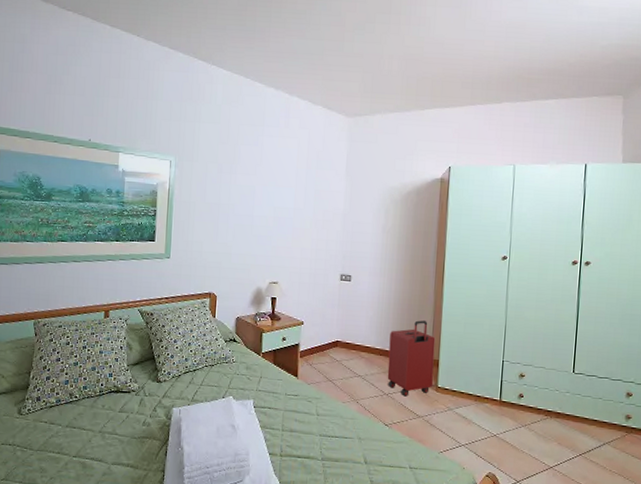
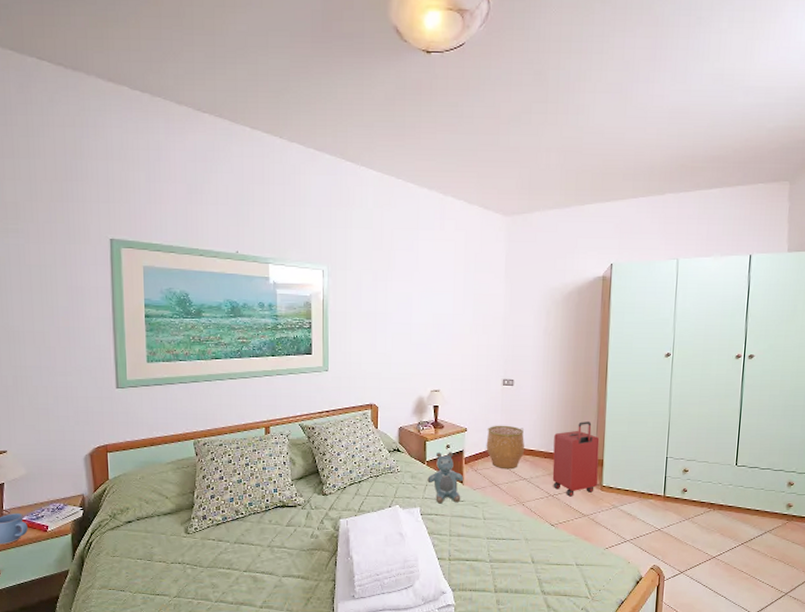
stuffed animal: none [262,344,299,397] -> present [427,451,464,504]
basket: none [322,320,361,366] -> present [486,425,525,470]

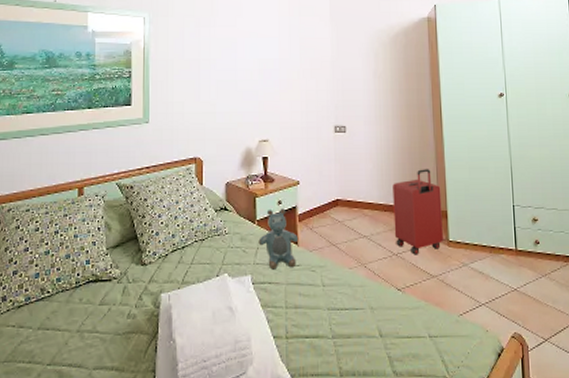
basket: present [486,425,525,470] -> none [321,176,363,226]

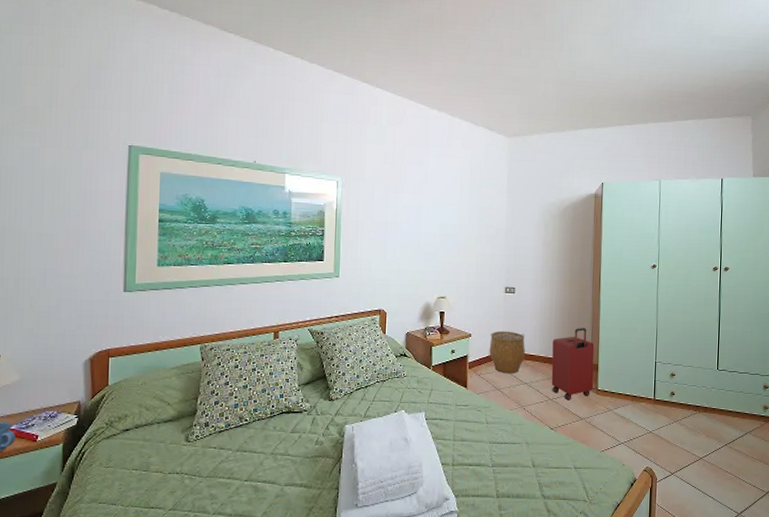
stuffed animal: present [258,208,299,270] -> none [433,356,468,408]
basket: none [321,176,363,226] -> present [489,331,526,374]

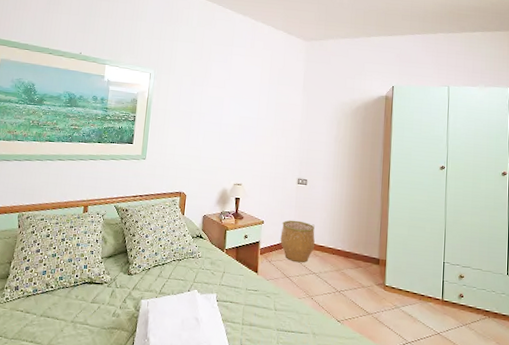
suitcase: present [551,328,595,401] -> none [339,222,383,294]

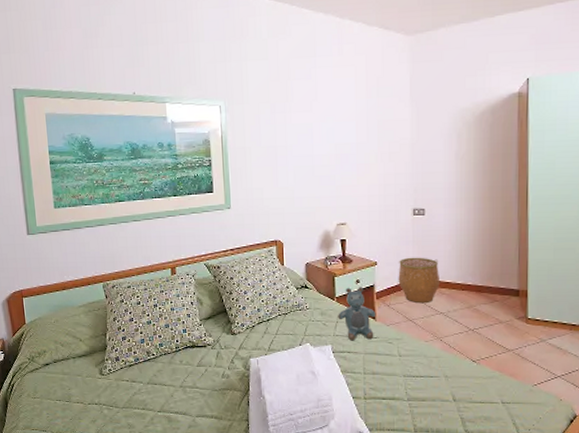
stuffed animal: none [225,241,259,292] -> present [338,287,376,341]

